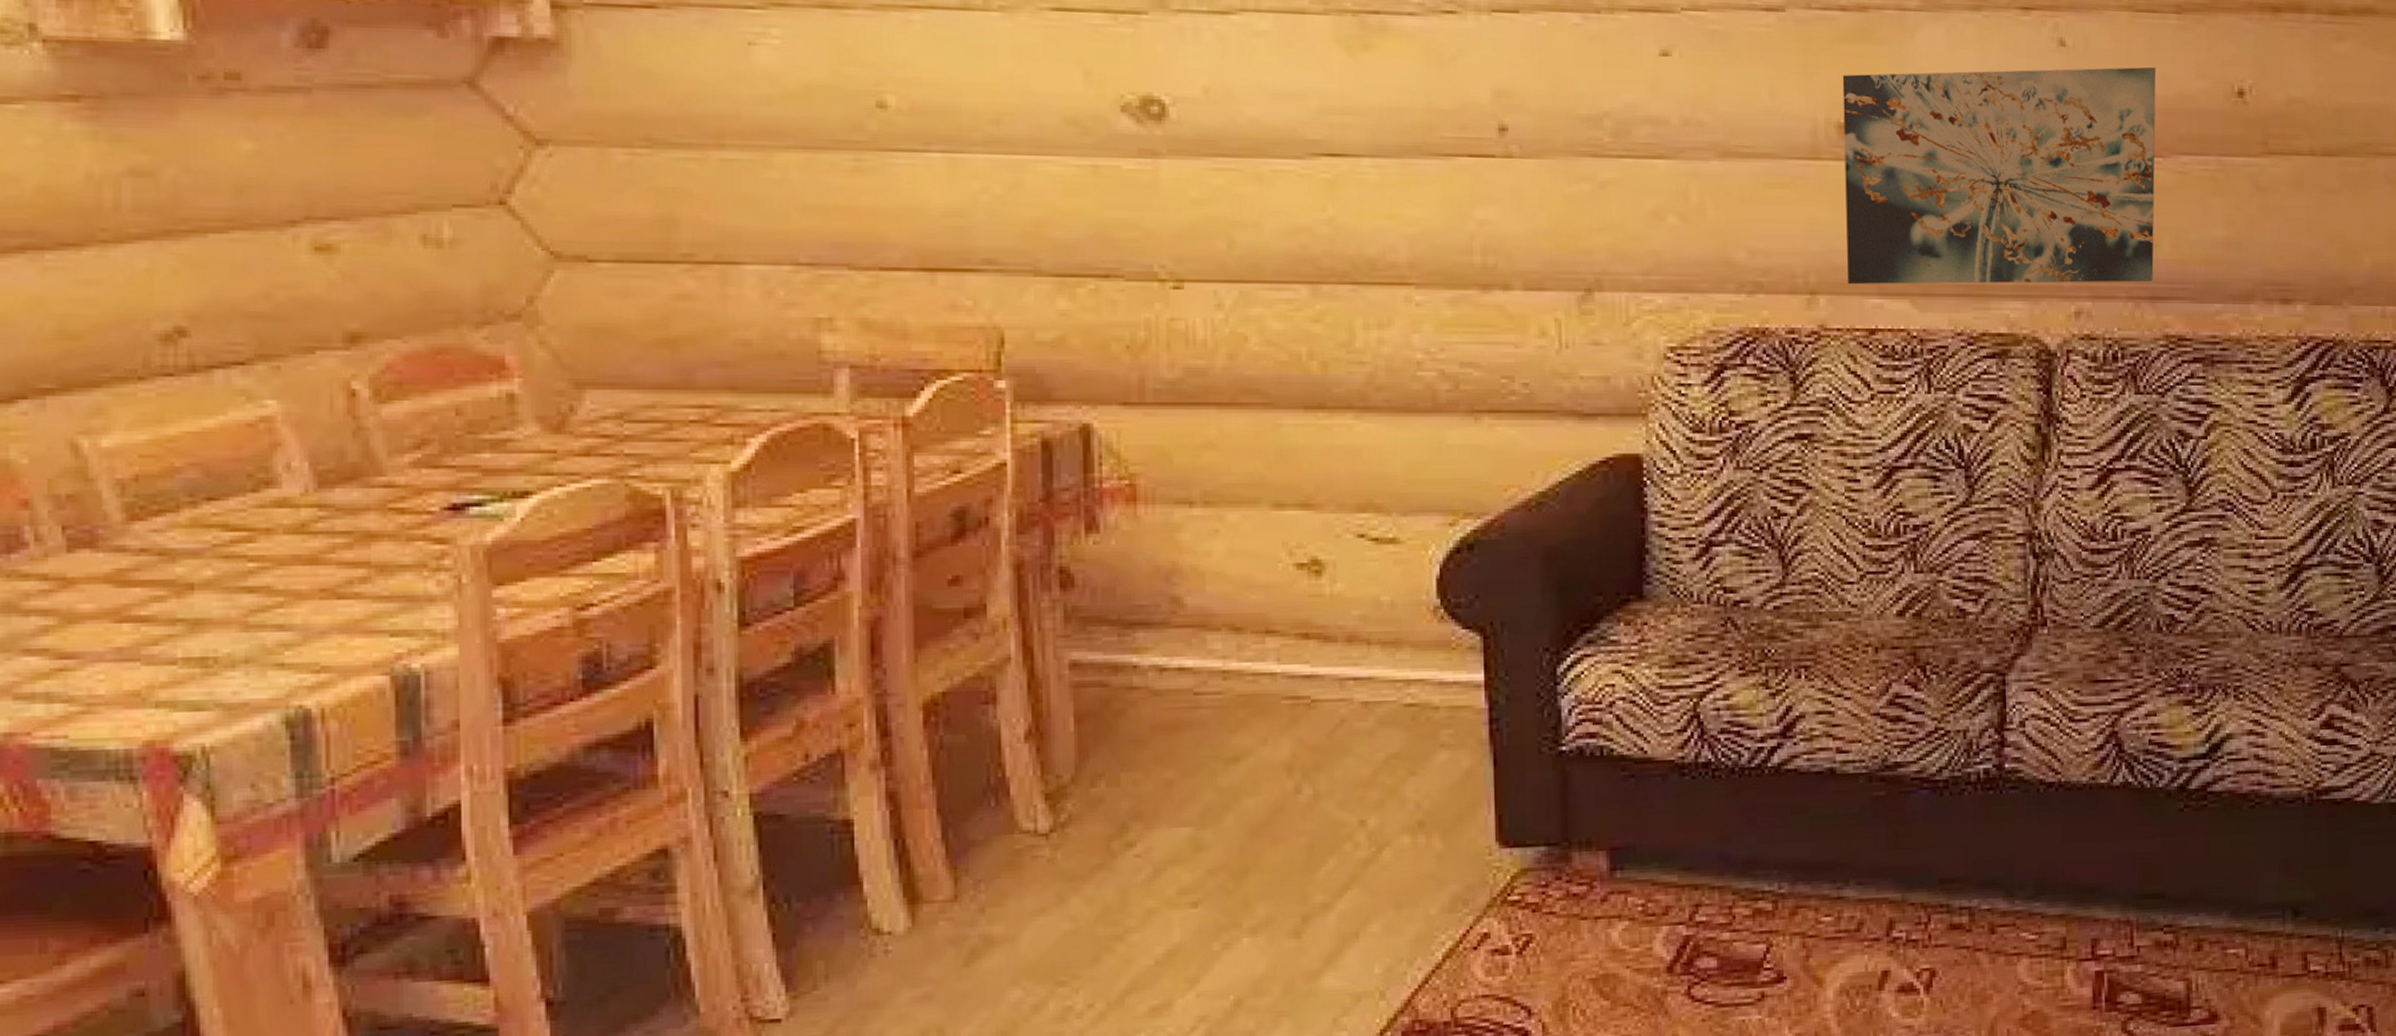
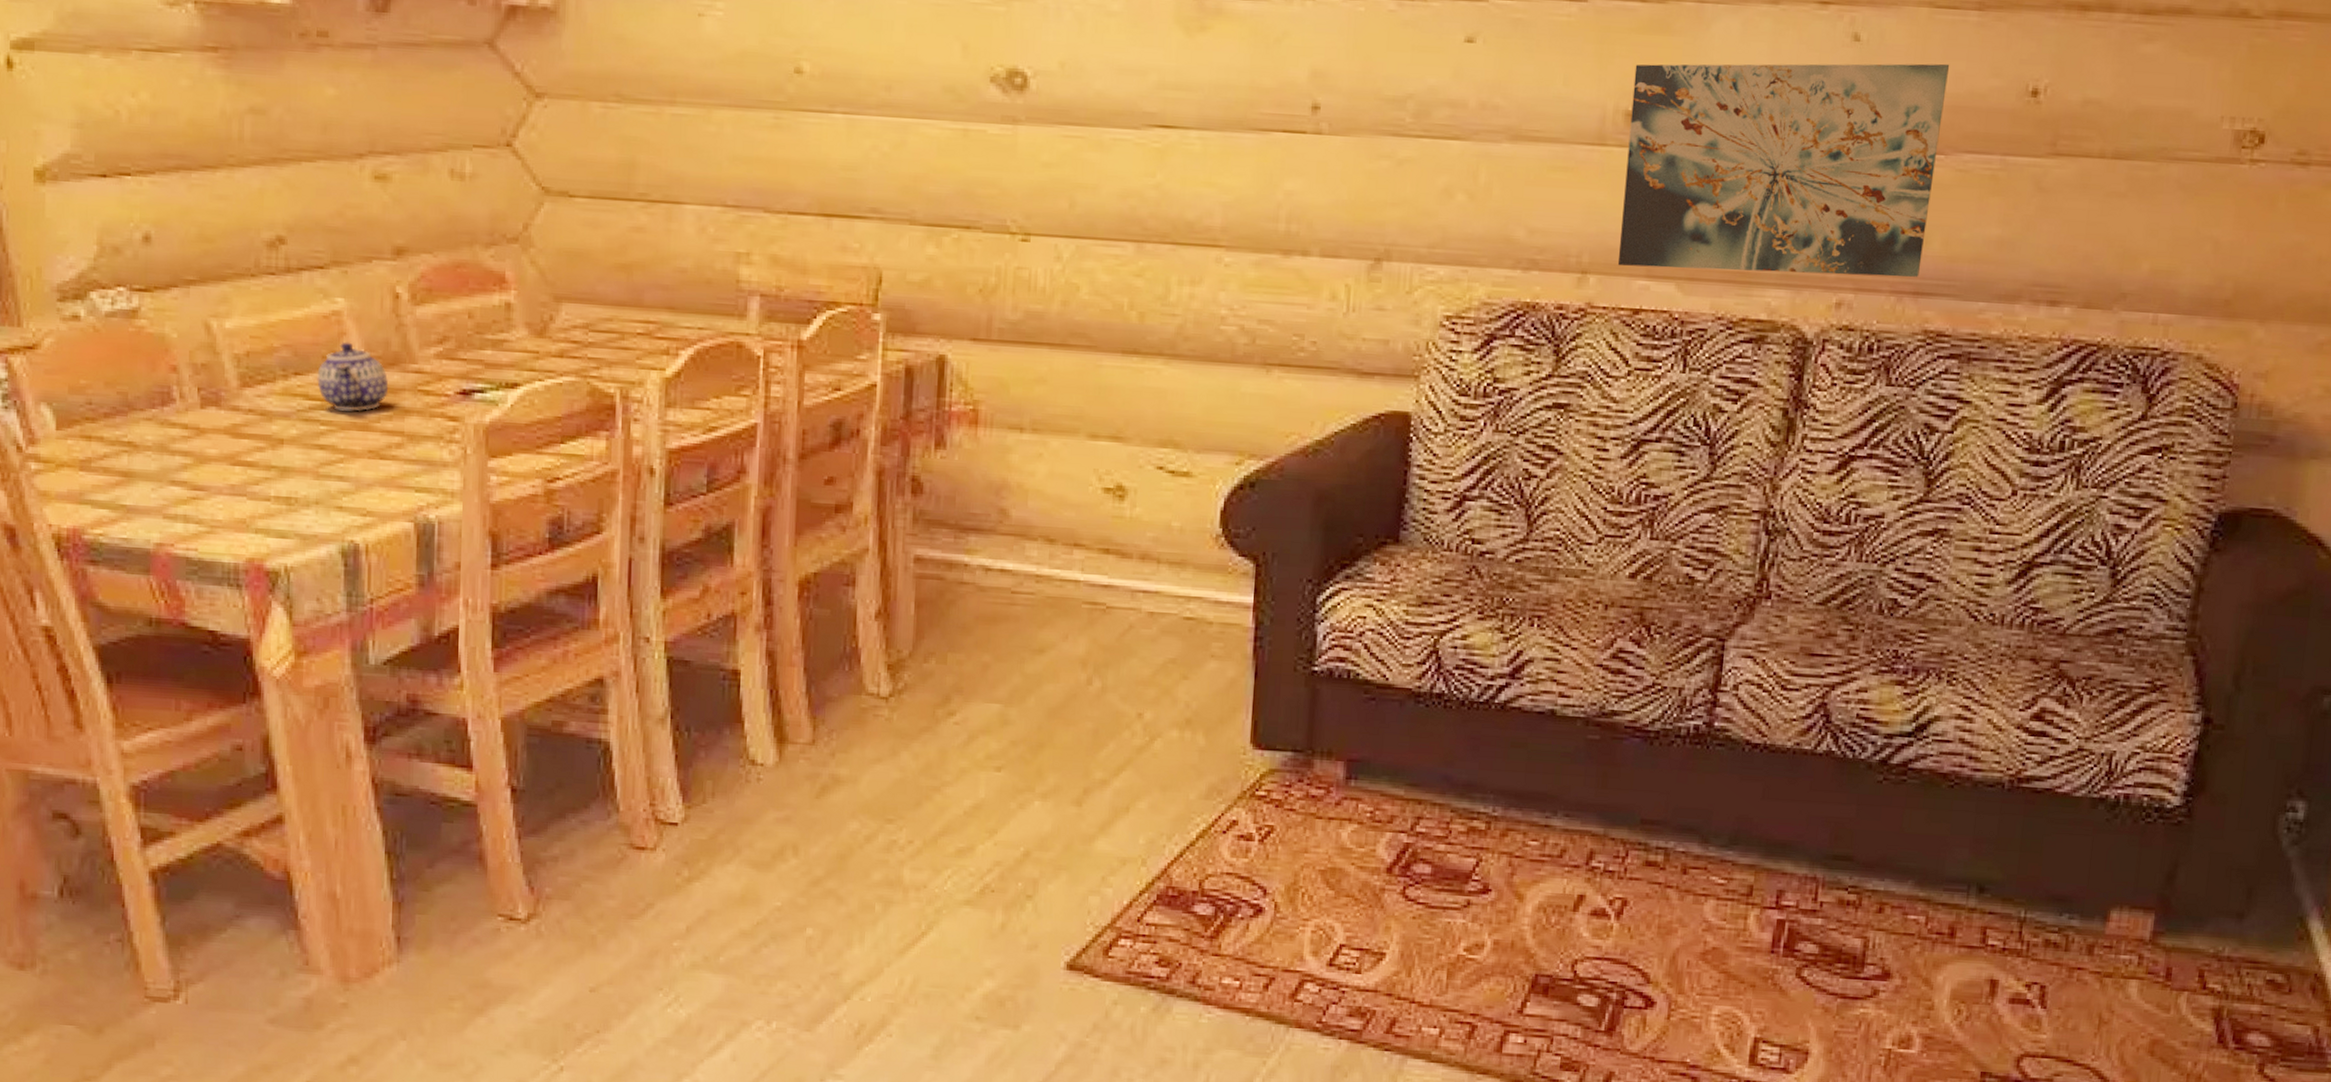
teapot: none [241,454,346,542] -> present [317,341,389,412]

